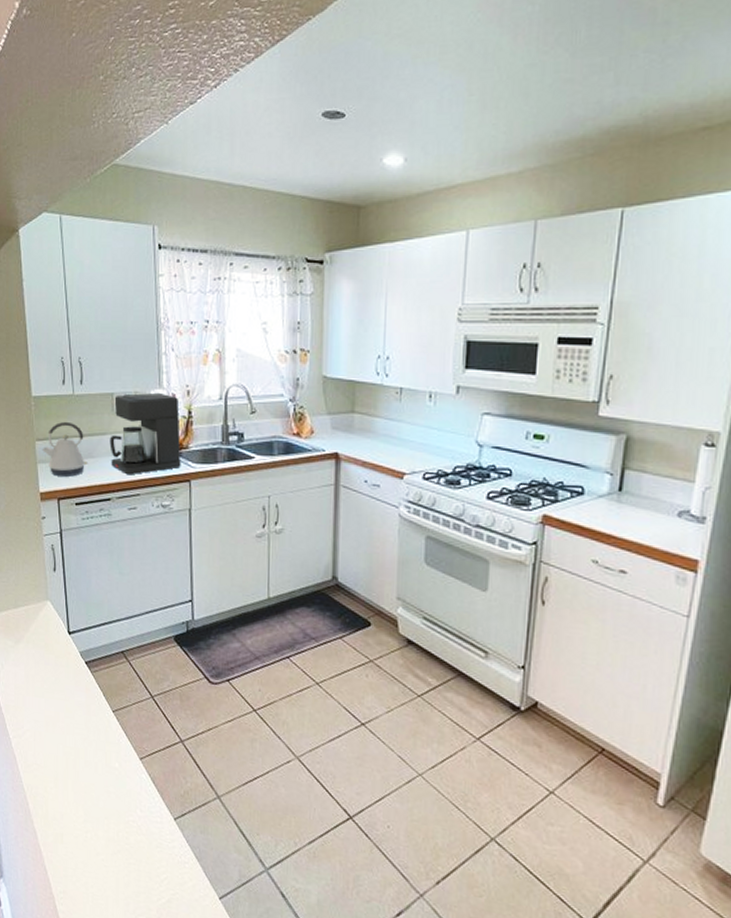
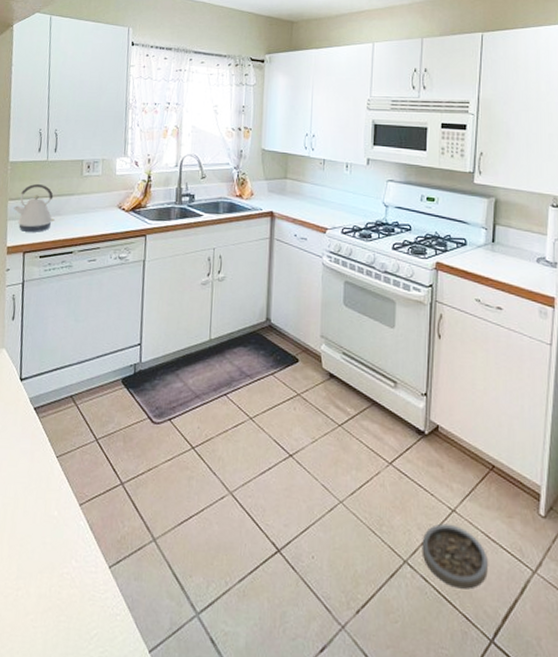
coffee maker: present [109,392,181,475] -> none [76,160,141,231]
pet bowl: none [512,804,590,873] -> present [422,523,488,589]

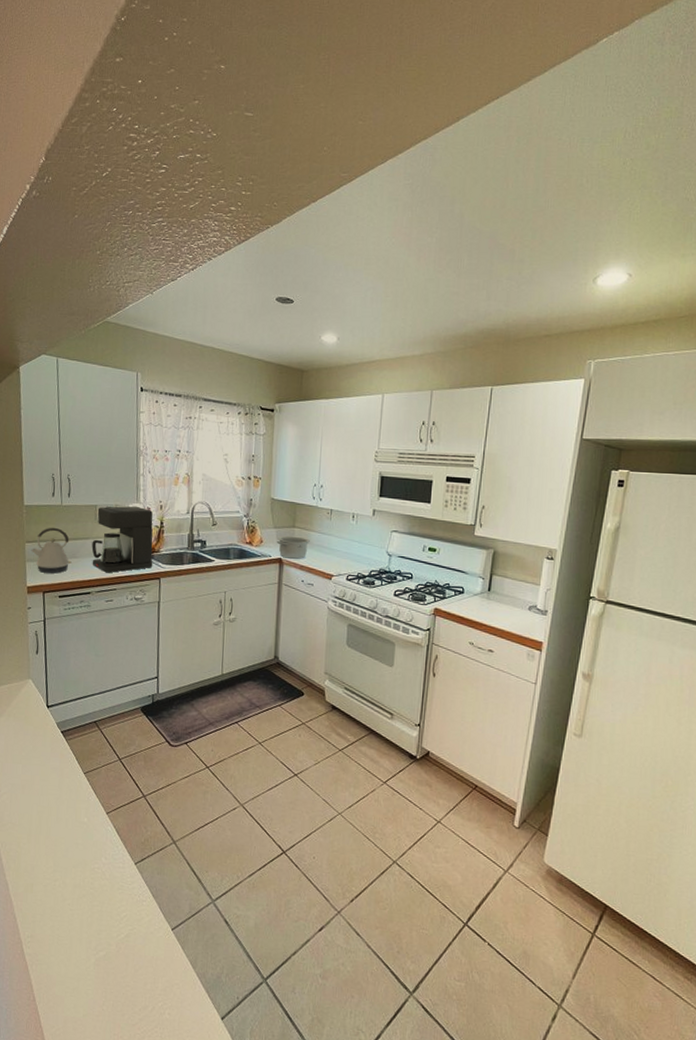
coffee maker: none [76,160,141,231] -> present [91,506,153,573]
cooking pot: none [267,188,303,213] -> present [276,536,310,560]
pet bowl: present [422,523,488,589] -> none [409,832,466,884]

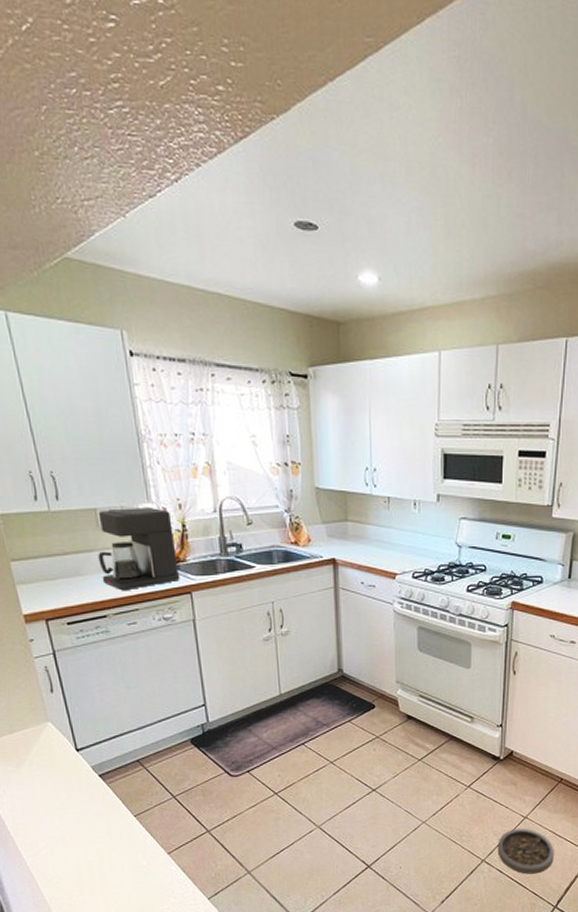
kettle: present [31,527,72,574] -> none [20,539,76,597]
cooking pot: present [276,536,310,560] -> none [327,531,367,559]
pet bowl: none [409,832,466,884] -> present [497,828,554,874]

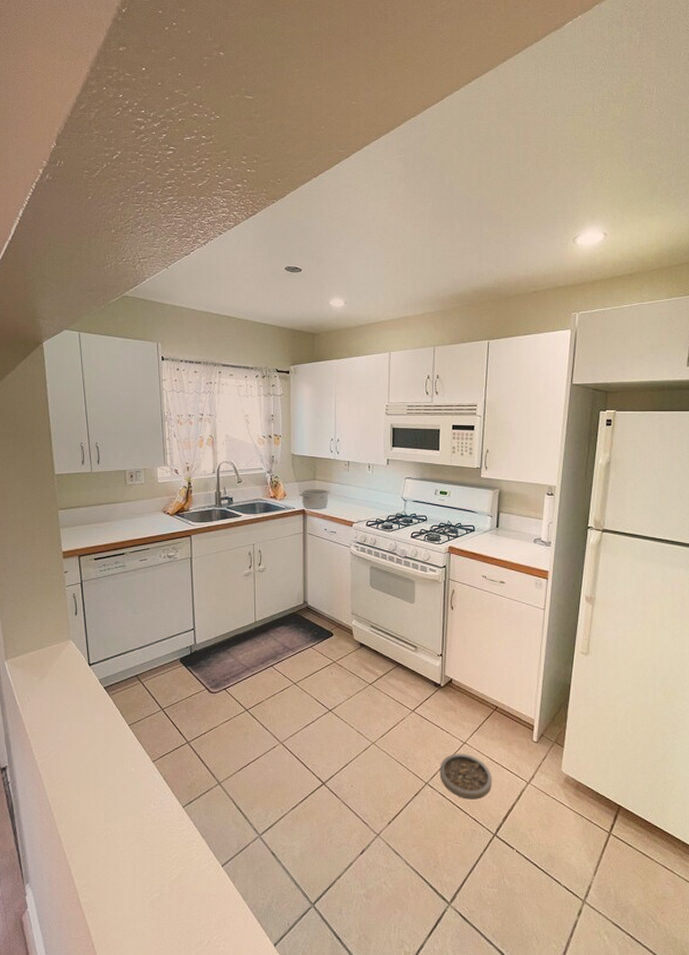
coffee maker: present [98,506,180,591] -> none [123,469,183,534]
cooking pot: none [327,531,367,559] -> present [299,488,330,510]

